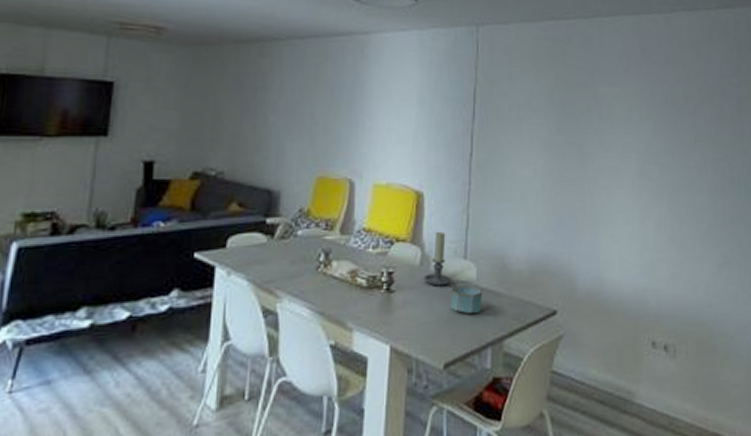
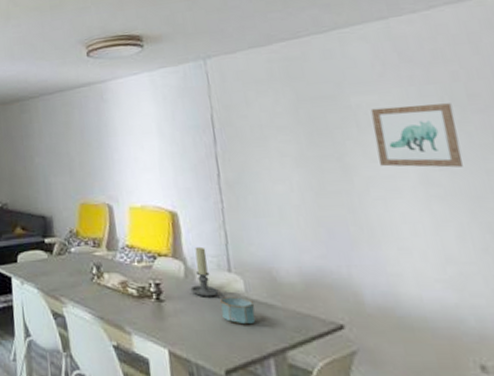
wall art: none [611,100,672,163] -> present [370,103,463,168]

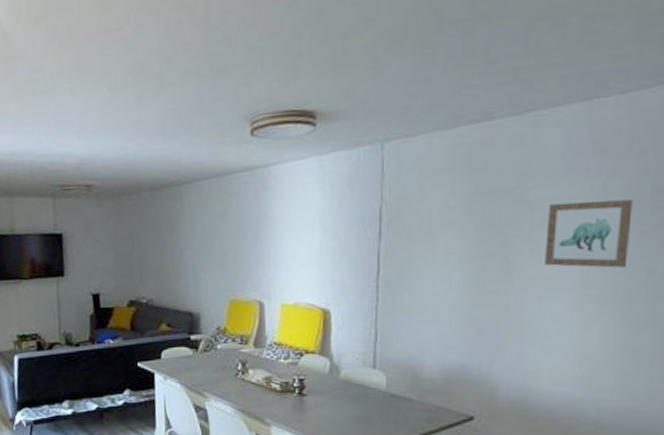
candle holder: present [190,246,223,299] -> none [333,344,364,393]
bowl: present [220,297,256,325] -> none [359,391,394,417]

